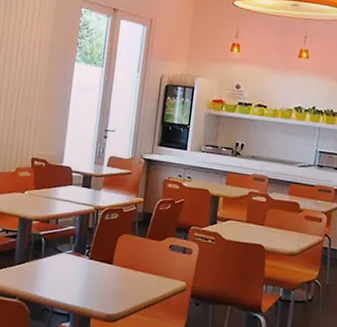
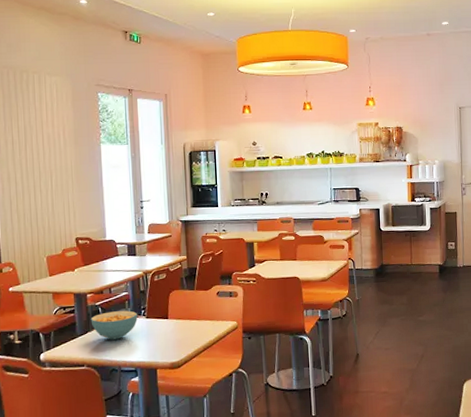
cereal bowl: none [31,244,81,277] -> present [90,310,138,340]

